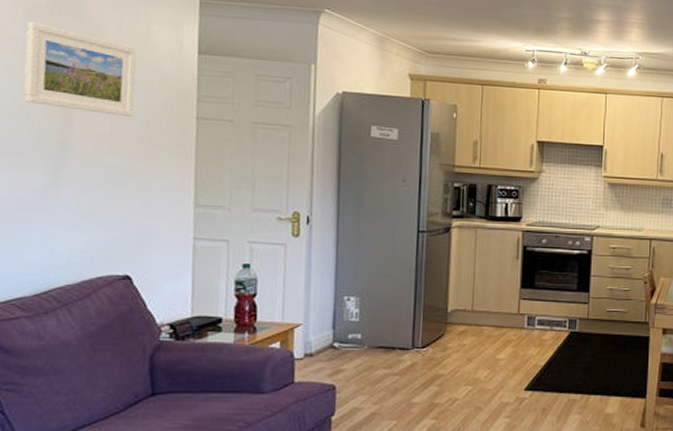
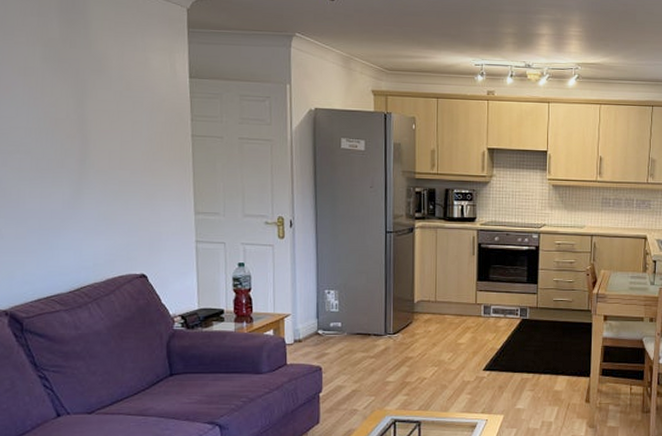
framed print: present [23,21,137,118] -> none [45,54,139,137]

